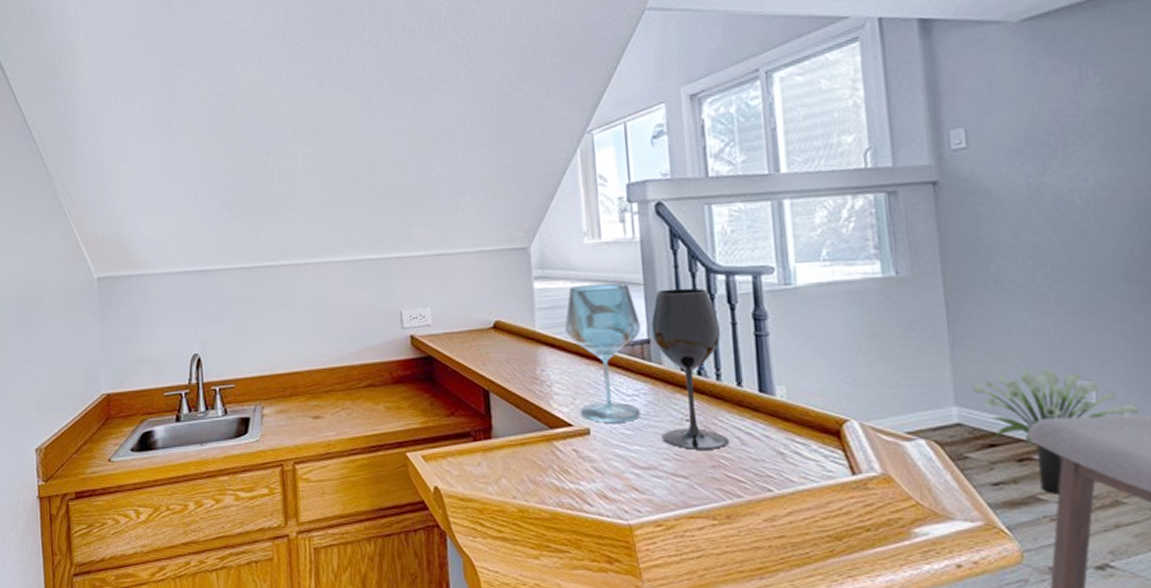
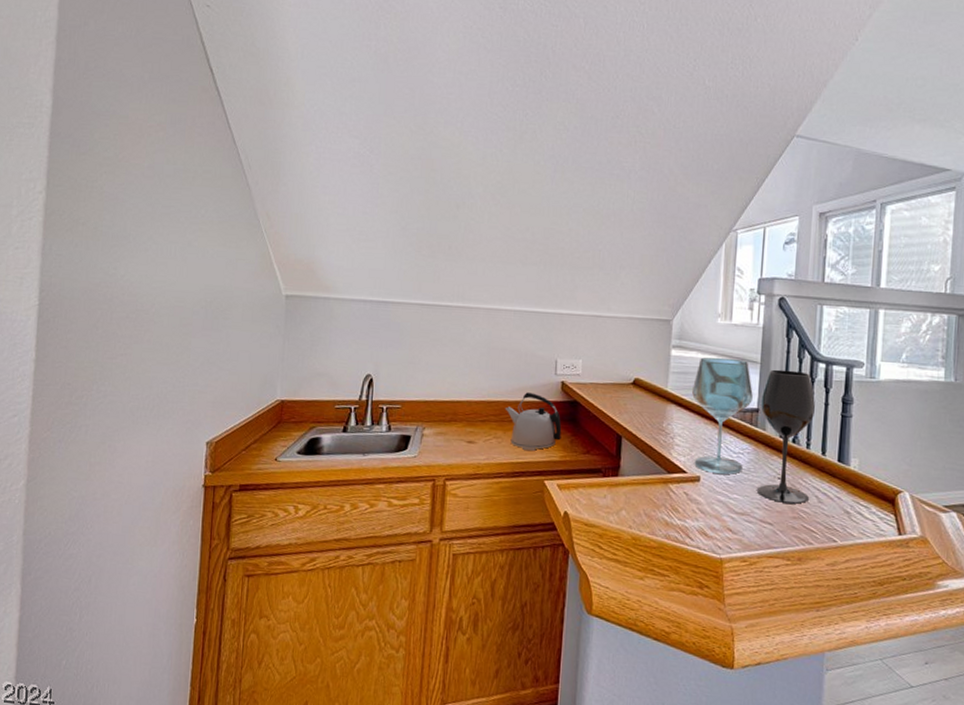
kettle: none [350,352,419,421] -> present [505,392,562,452]

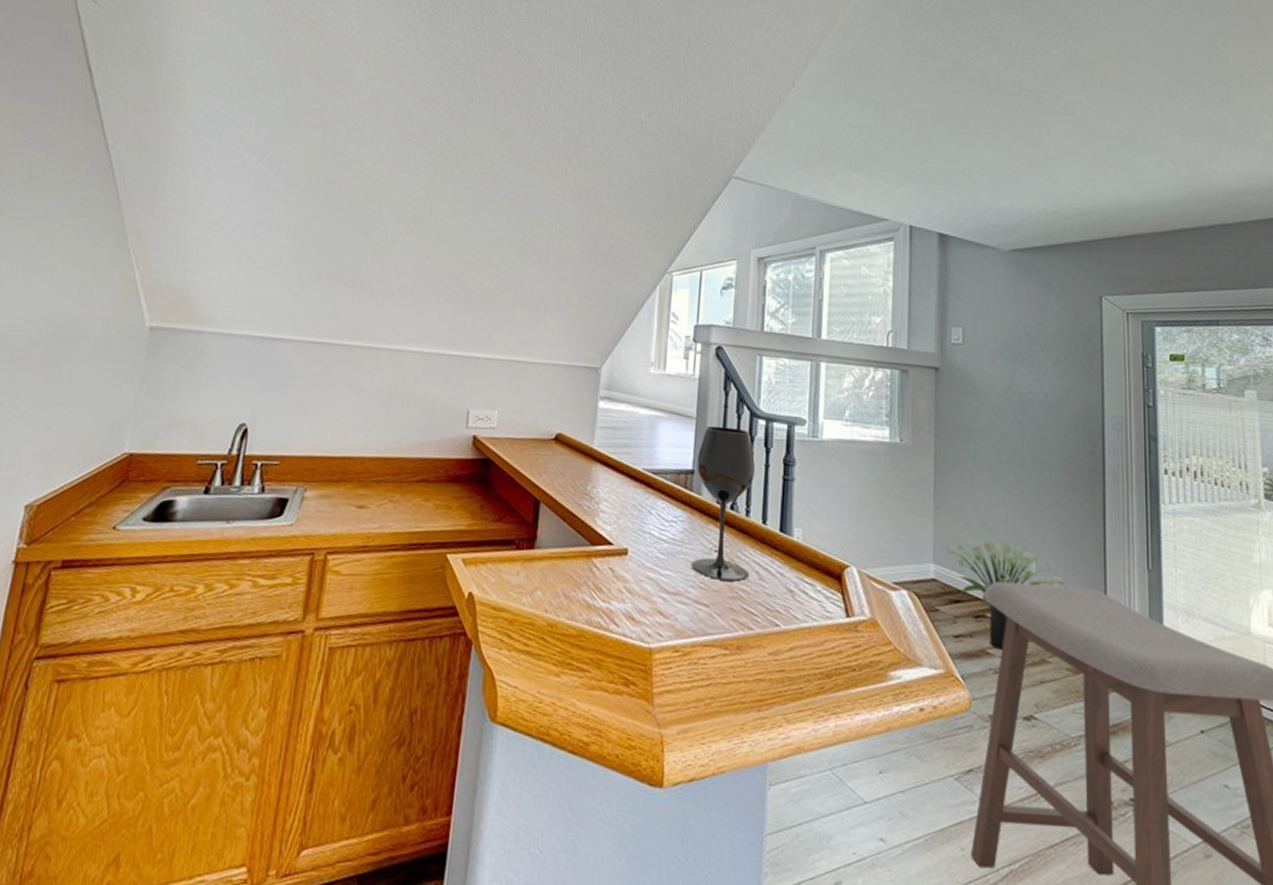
kettle: present [505,392,562,452] -> none [404,448,471,519]
wine glass: present [692,357,753,474] -> none [621,410,688,547]

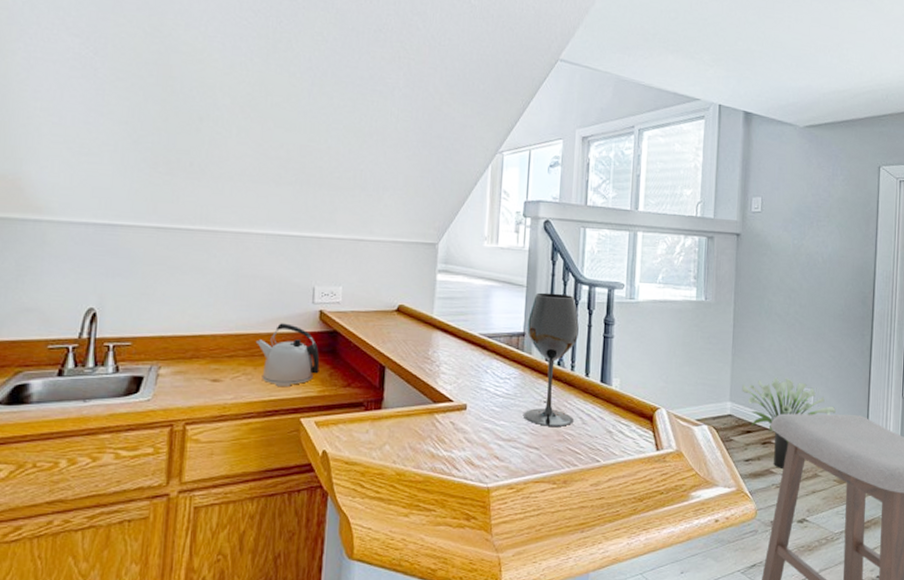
kettle: none [404,448,471,519] -> present [255,323,320,388]

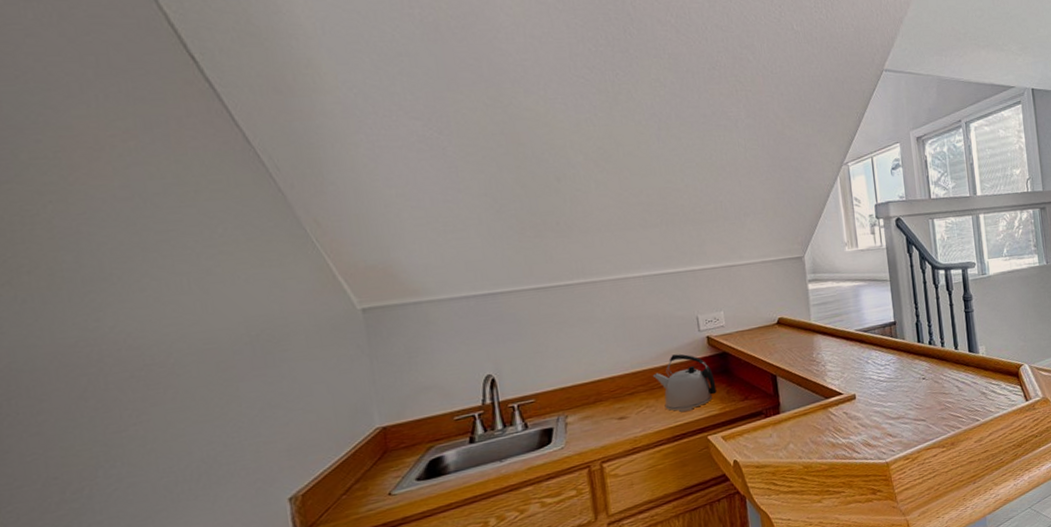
wineglass: present [522,292,579,426] -> none [895,281,951,400]

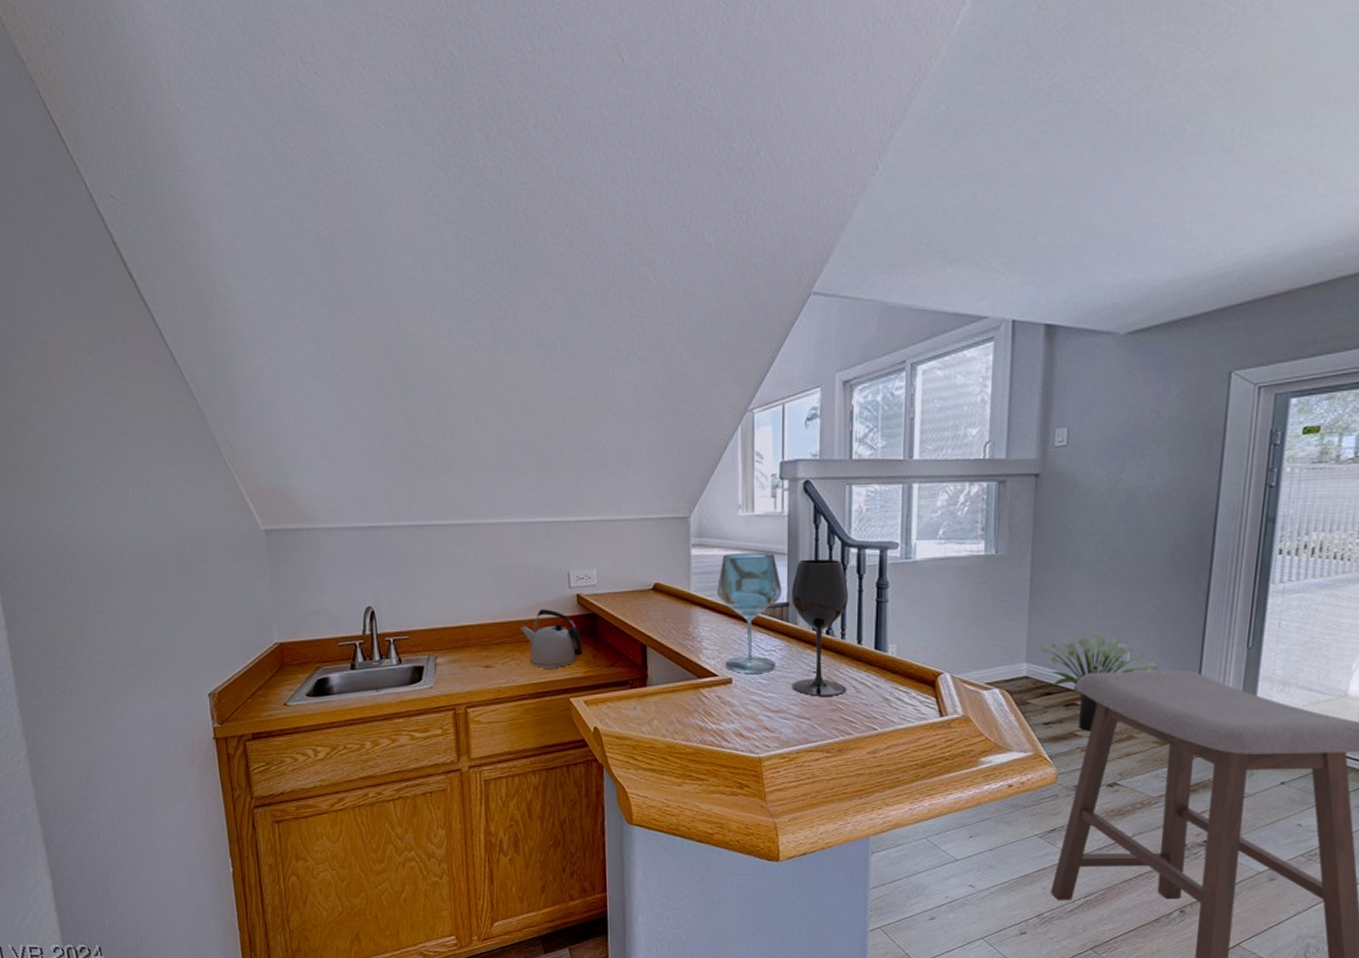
wine glass: none [834,281,891,389] -> present [717,552,782,673]
wineglass: none [895,281,951,400] -> present [790,559,848,696]

